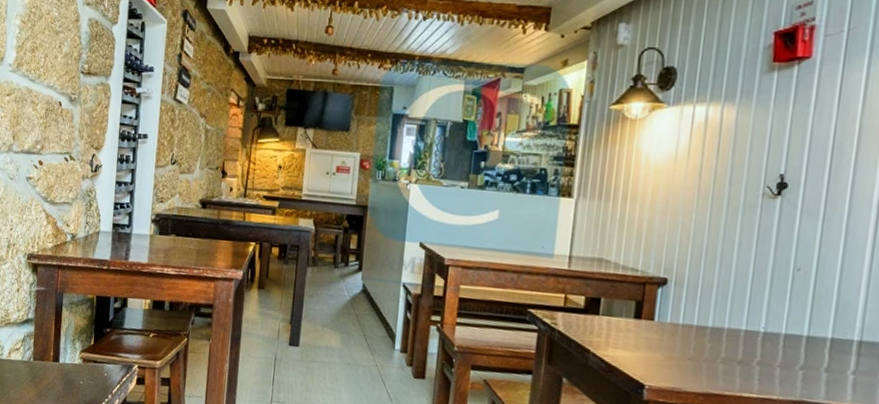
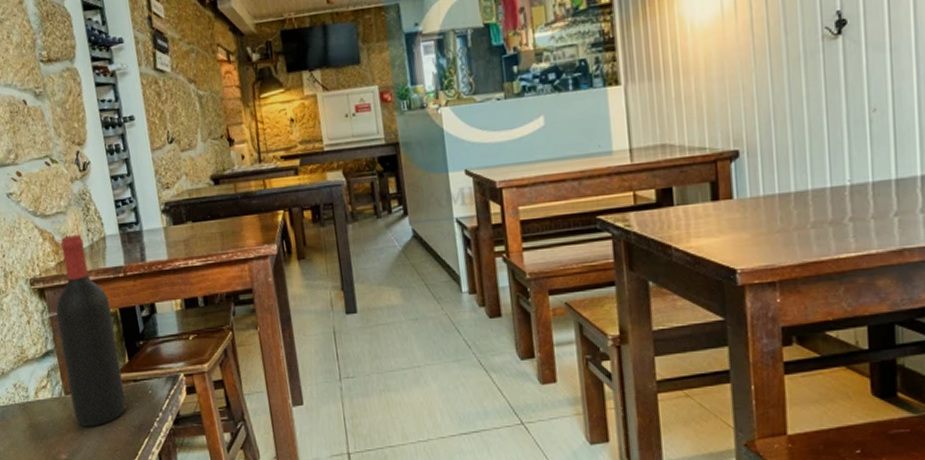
wine bottle: none [36,224,90,394] -> present [56,235,126,427]

